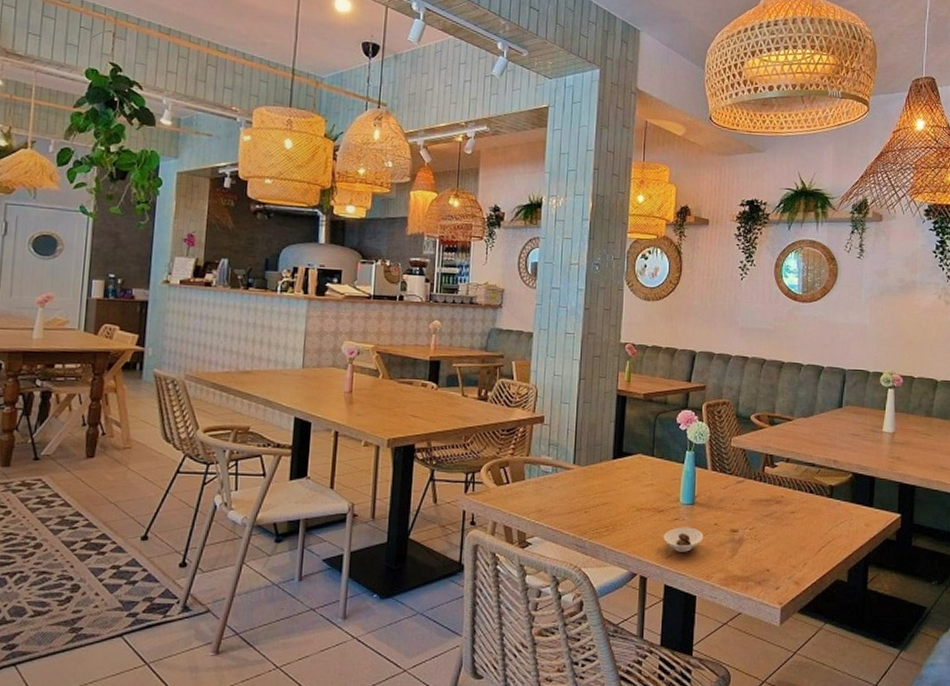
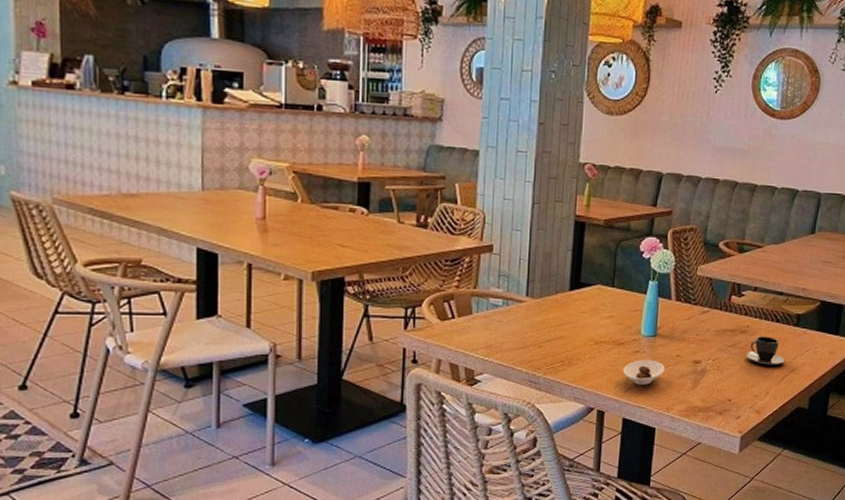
teacup: none [782,507,821,536] -> present [746,336,785,365]

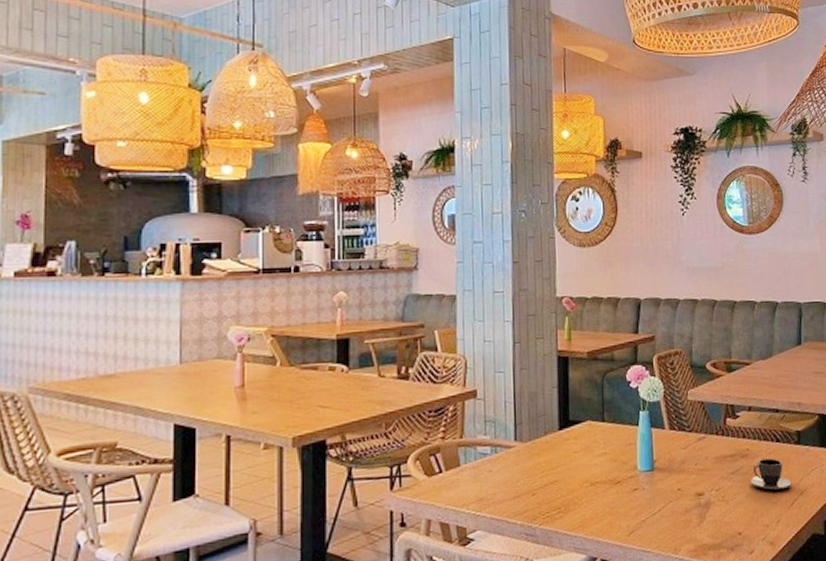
saucer: present [623,360,665,385] -> none [623,496,668,526]

